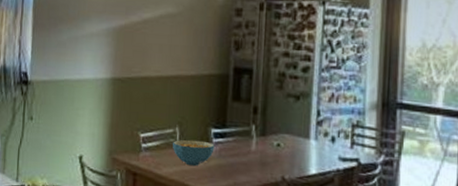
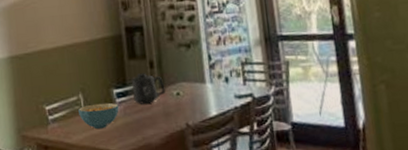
mug: none [231,117,266,150] -> present [131,73,166,104]

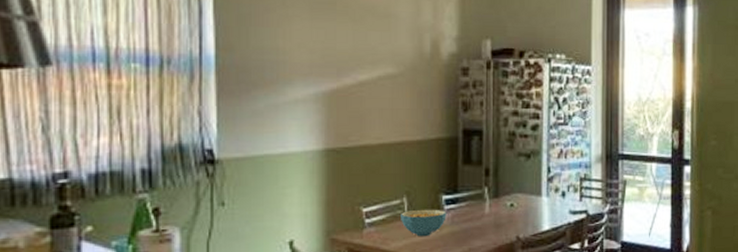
mug: present [131,73,166,104] -> none [463,180,499,213]

